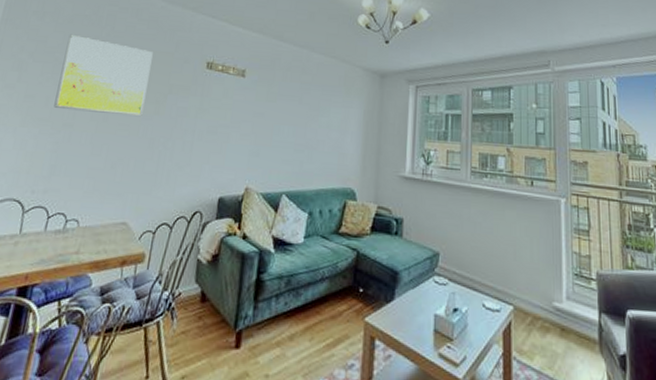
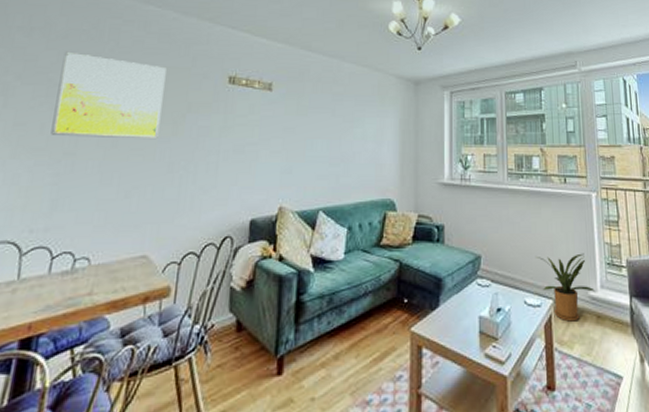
house plant: none [496,260,561,331] -> present [535,253,596,322]

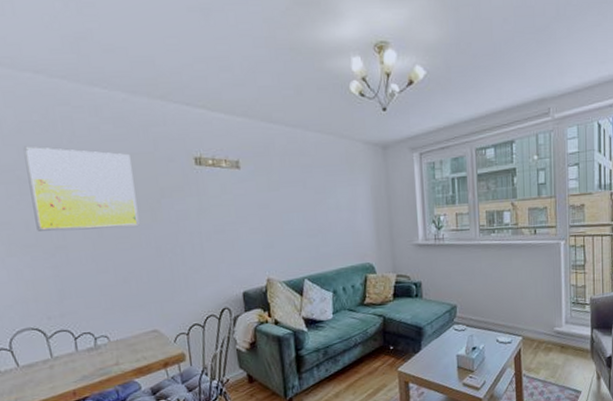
house plant: present [535,253,596,322] -> none [506,295,561,353]

